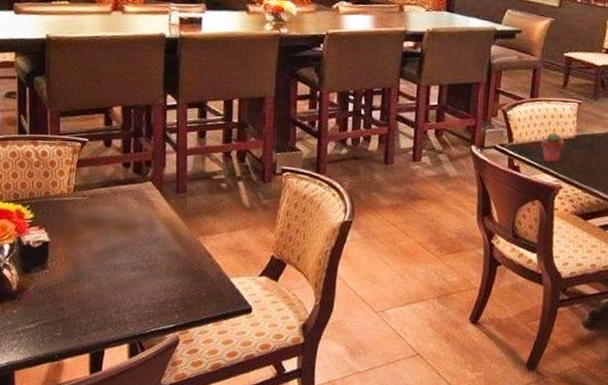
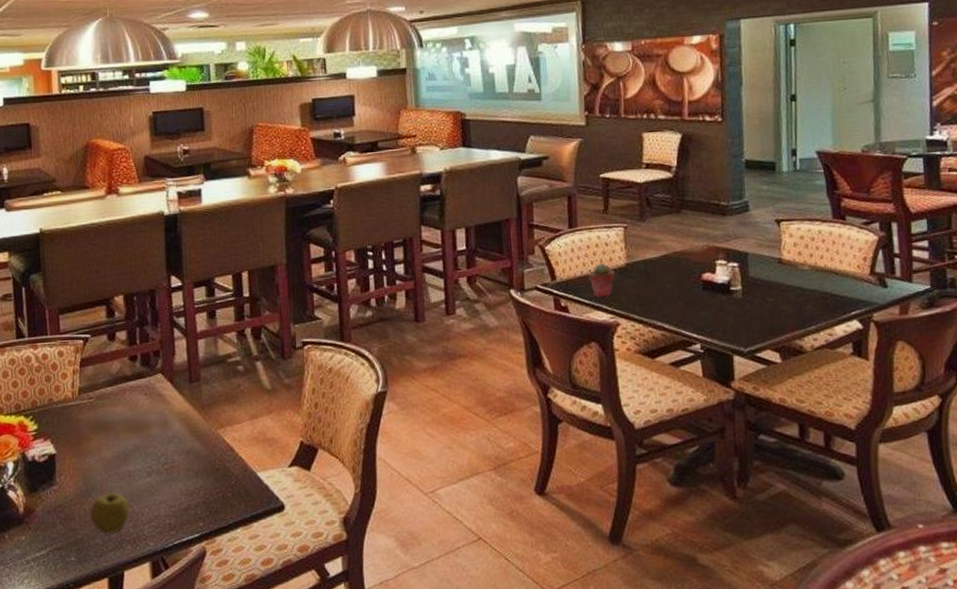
apple: none [78,281,115,316] -> present [90,492,131,533]

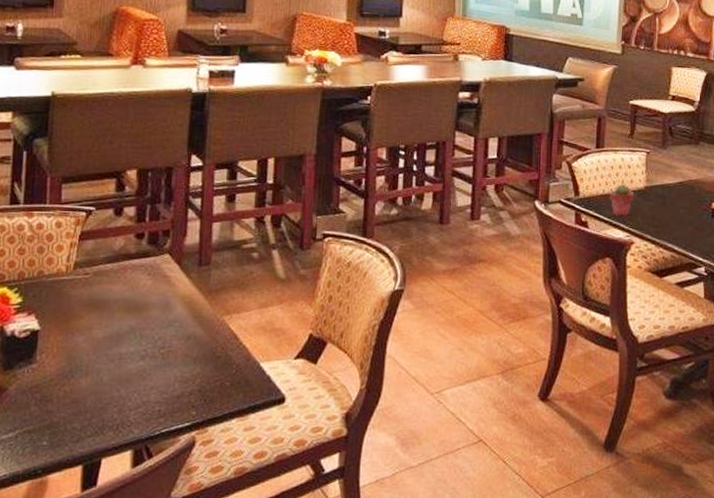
apple: present [90,492,131,533] -> none [71,375,118,417]

